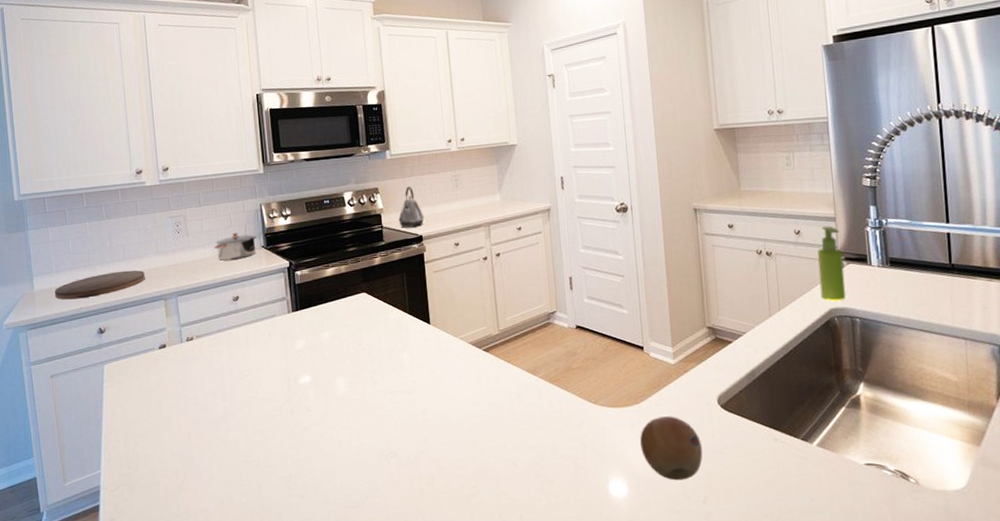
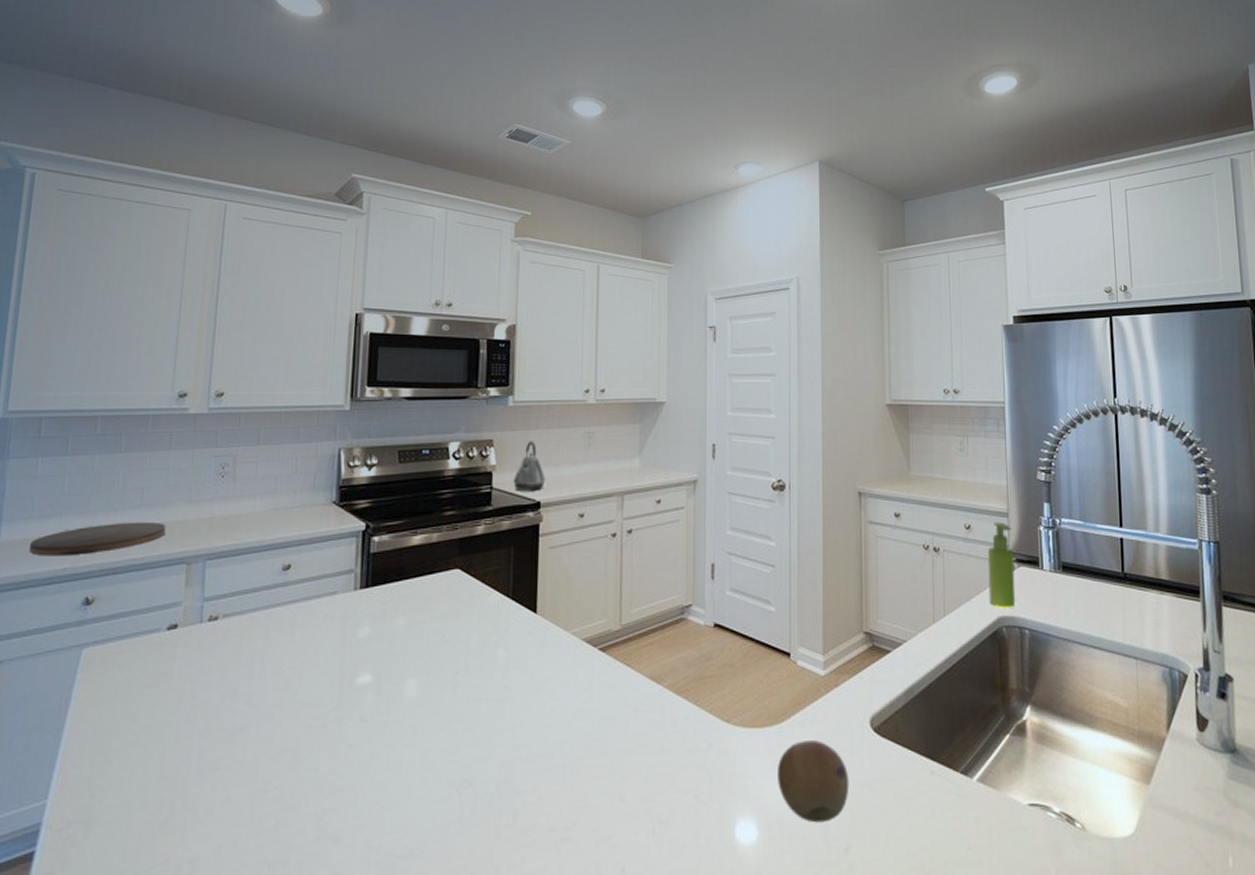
cooking pot: present [214,232,257,261] -> none [268,481,328,517]

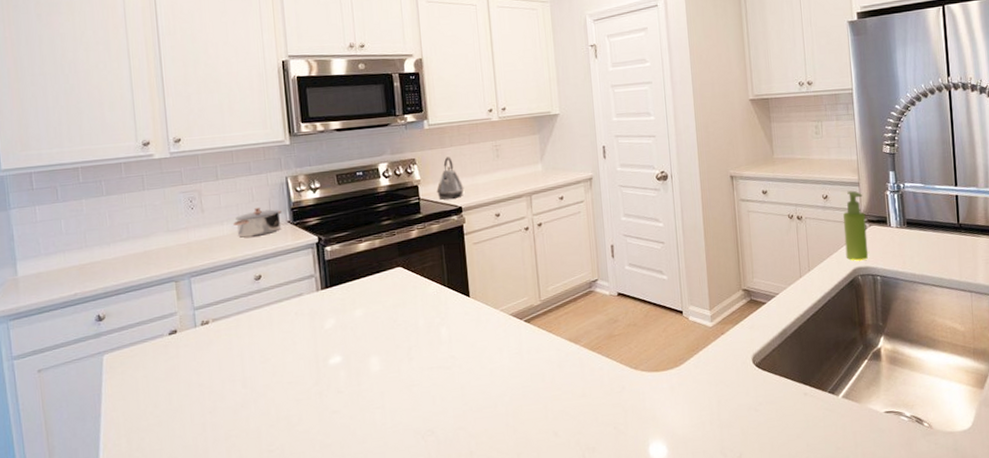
cutting board: present [29,521,166,556] -> none [42,250,153,286]
cooking pot: none [268,481,328,517] -> present [233,207,282,238]
fruit: present [778,740,850,823] -> none [679,377,739,440]

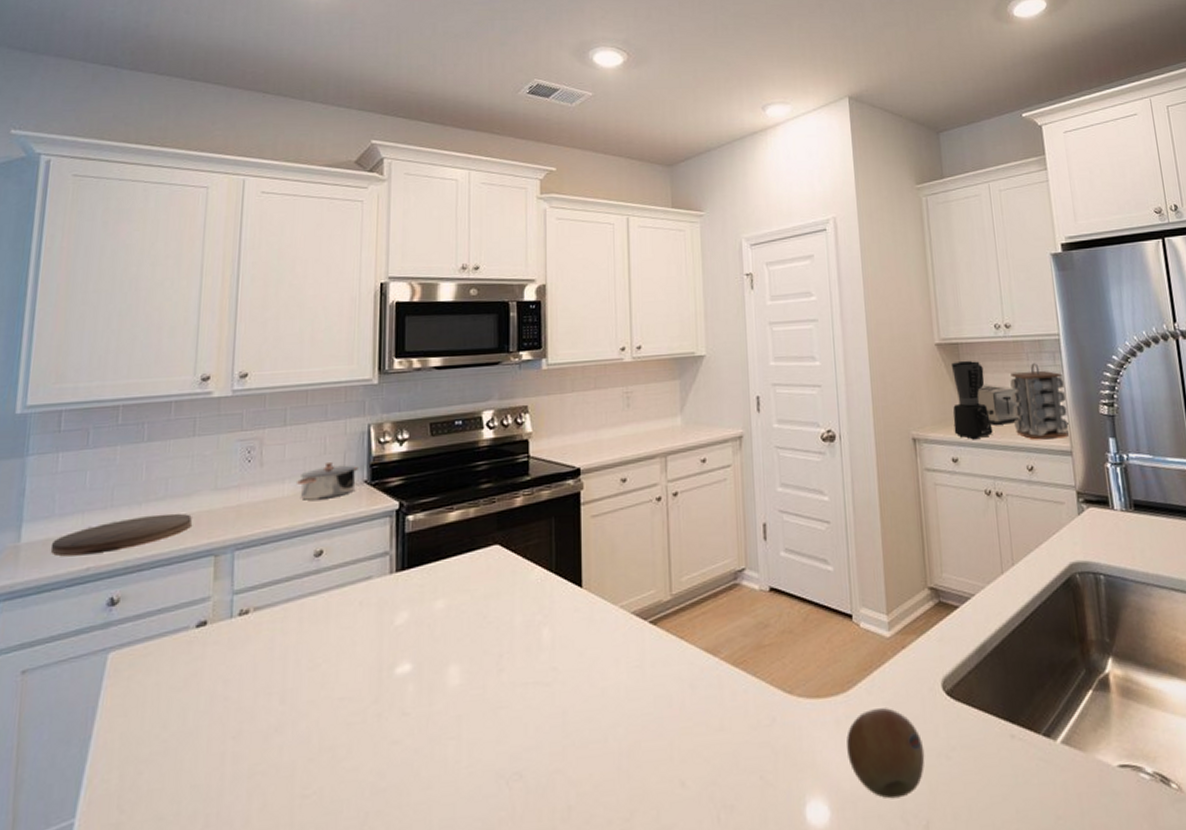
cutting board: none [42,250,153,286] -> present [51,513,192,557]
kettle: present [436,156,464,199] -> none [551,404,585,458]
fruit: none [679,377,739,440] -> present [846,708,925,799]
blender: none [762,112,796,176] -> present [950,360,993,440]
toaster: none [784,132,818,164] -> present [977,385,1020,425]
spice rack: none [811,113,857,174] -> present [1010,363,1069,440]
soap dispenser: present [843,190,868,261] -> none [1054,461,1087,553]

